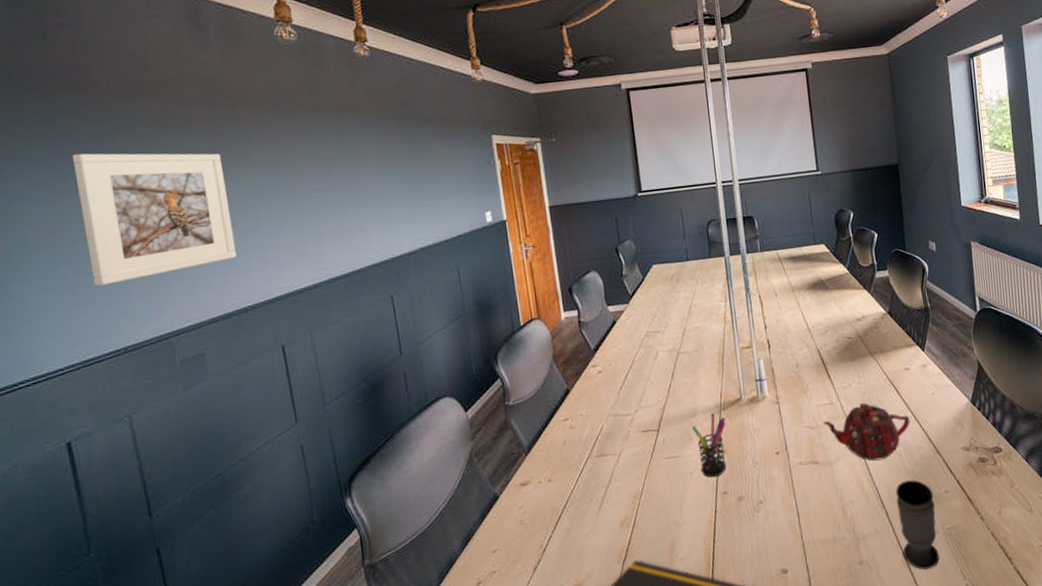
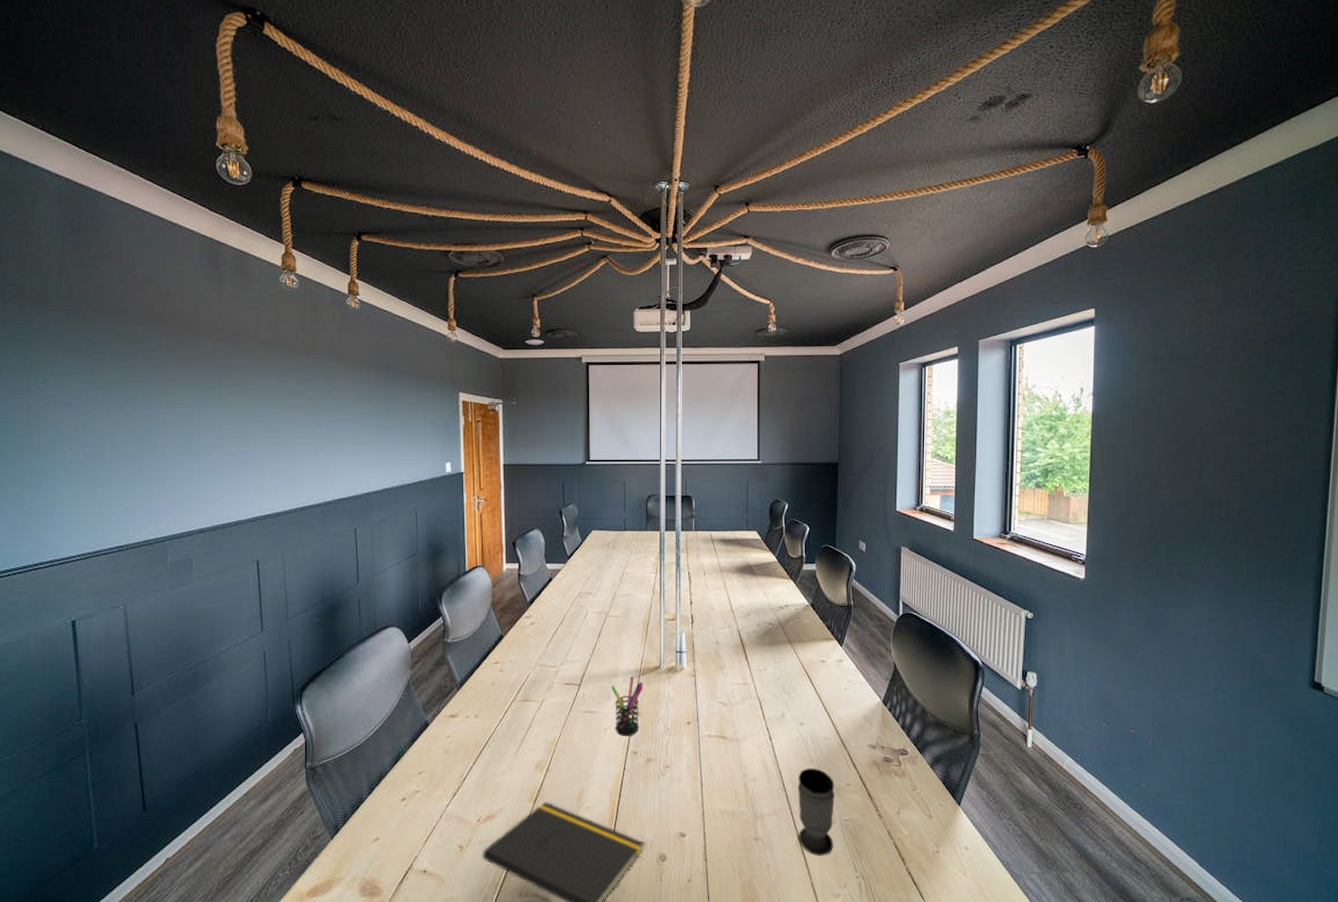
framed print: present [72,153,237,286] -> none [101,370,227,488]
teapot: present [822,402,910,461] -> none [735,688,820,745]

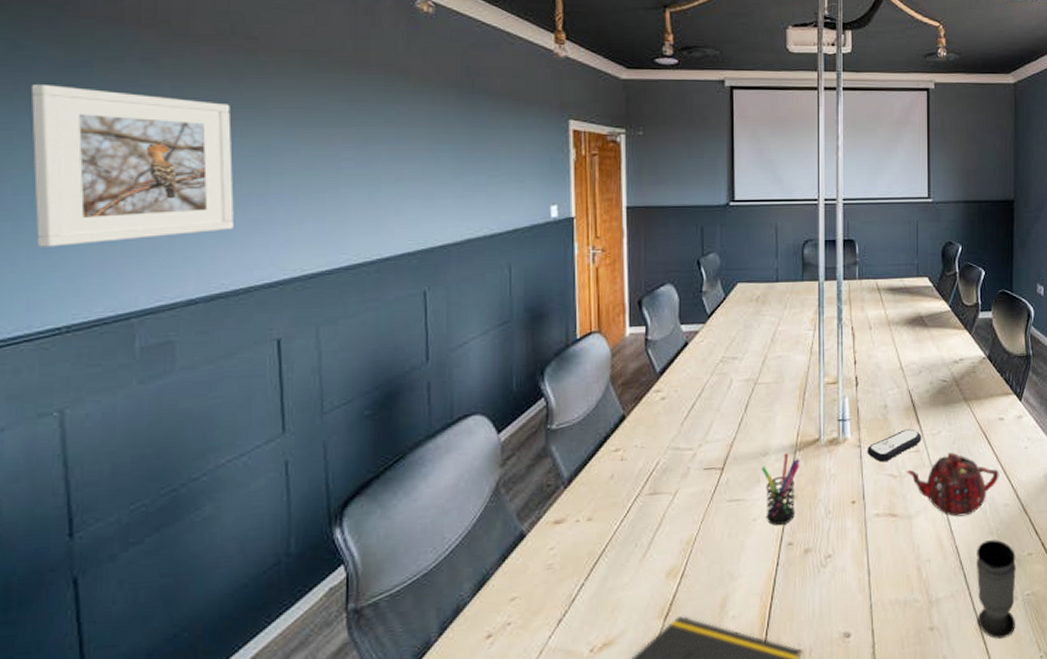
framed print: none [101,370,227,488] -> present [30,83,234,247]
remote control: none [701,664,750,691] -> present [867,429,922,463]
teapot: none [735,688,820,745] -> present [906,452,999,517]

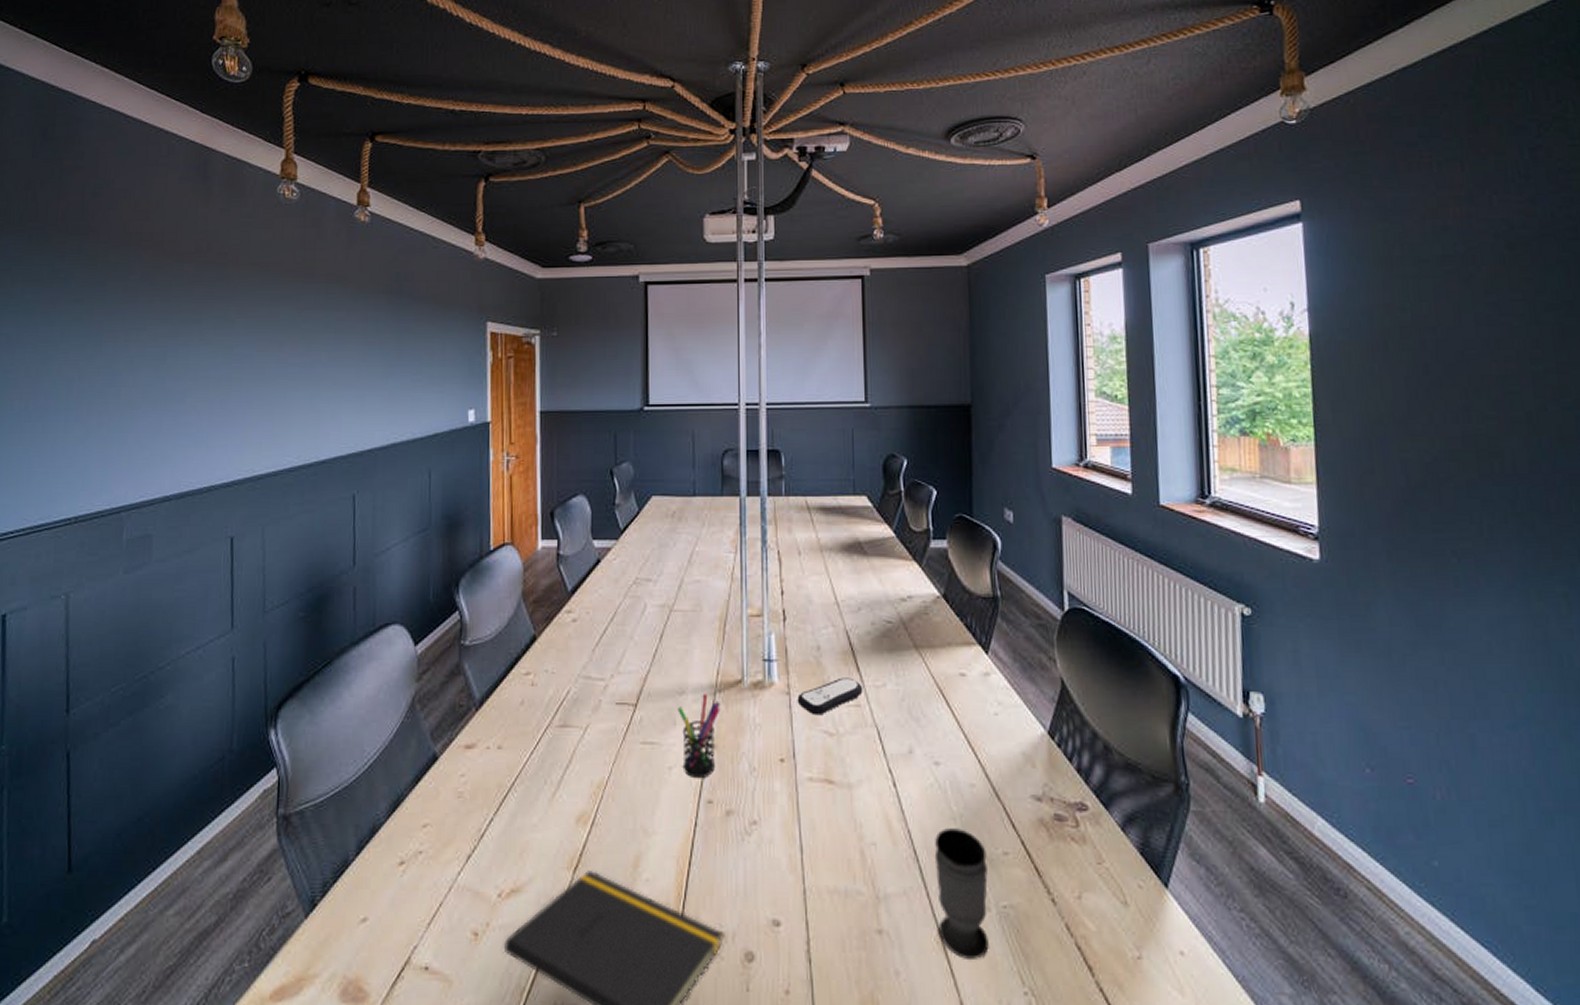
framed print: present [30,83,234,247] -> none [58,301,204,445]
teapot: present [906,452,999,517] -> none [844,711,962,793]

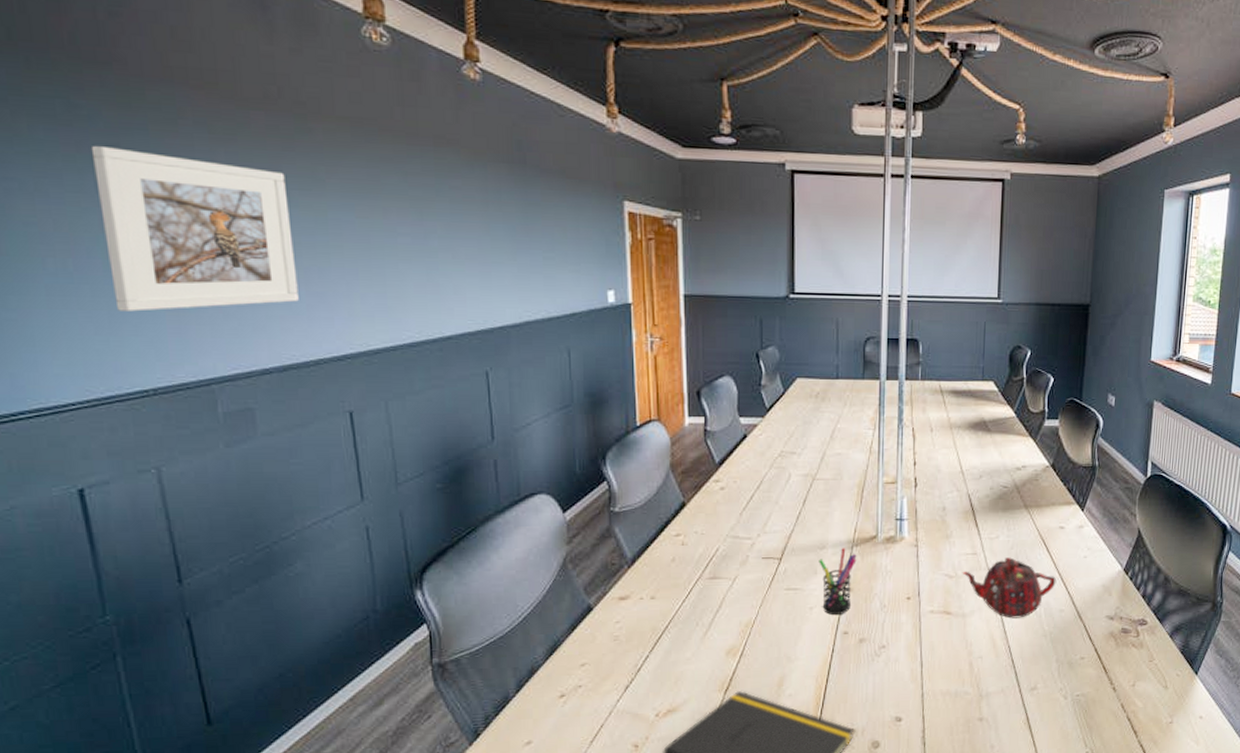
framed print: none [58,301,204,445] -> present [90,145,299,312]
remote control: present [797,677,863,716] -> none [923,532,980,563]
teapot: none [844,711,962,793] -> present [962,557,1056,619]
cup: present [934,828,989,959] -> none [1026,642,1068,733]

